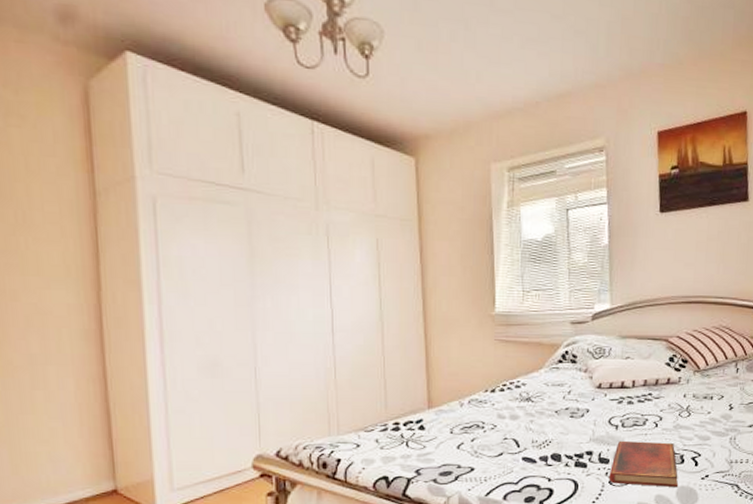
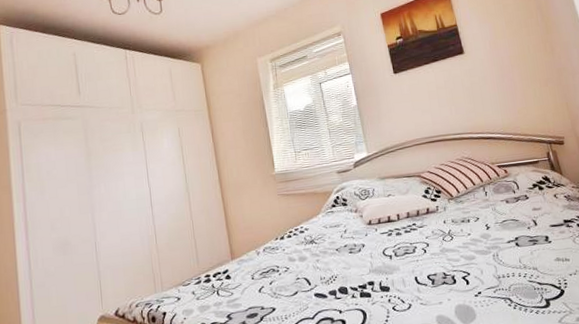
diary: present [609,440,678,488] -> none [391,266,455,309]

